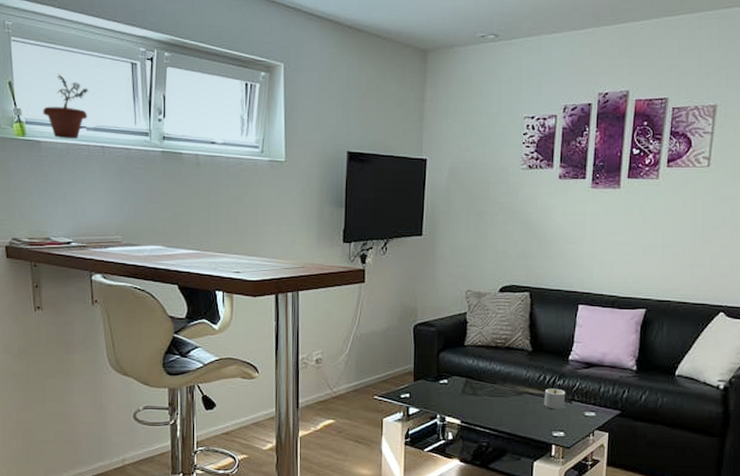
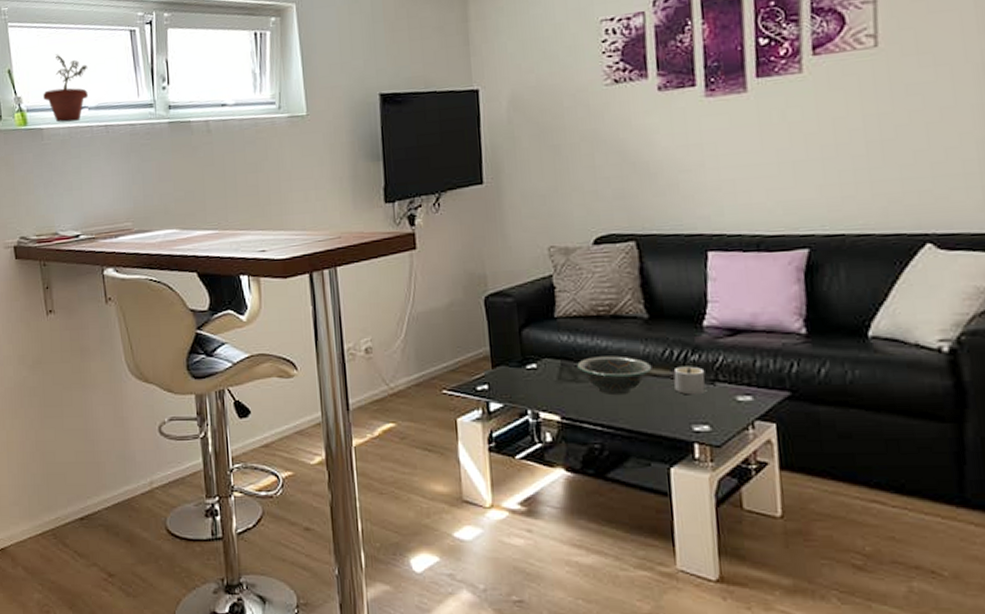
decorative bowl: none [477,377,530,407] -> present [577,356,652,396]

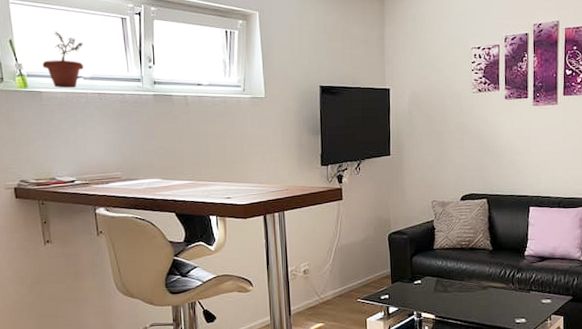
decorative bowl: present [577,356,652,396] -> none [447,274,493,301]
candle: present [673,366,706,395] -> none [506,281,525,300]

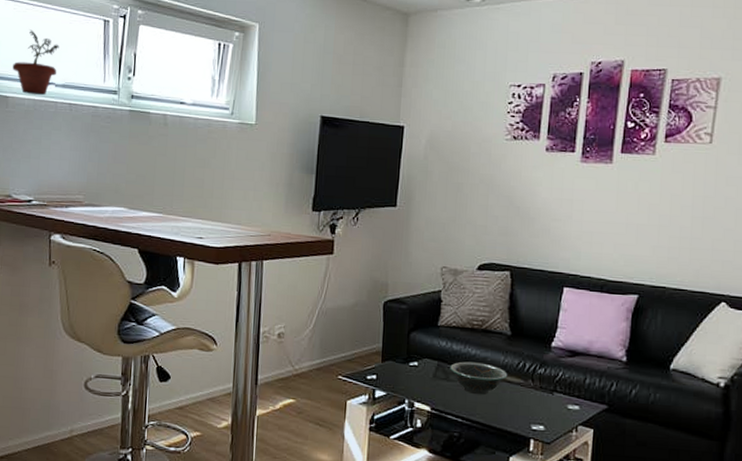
decorative bowl: none [447,274,493,301] -> present [450,361,508,396]

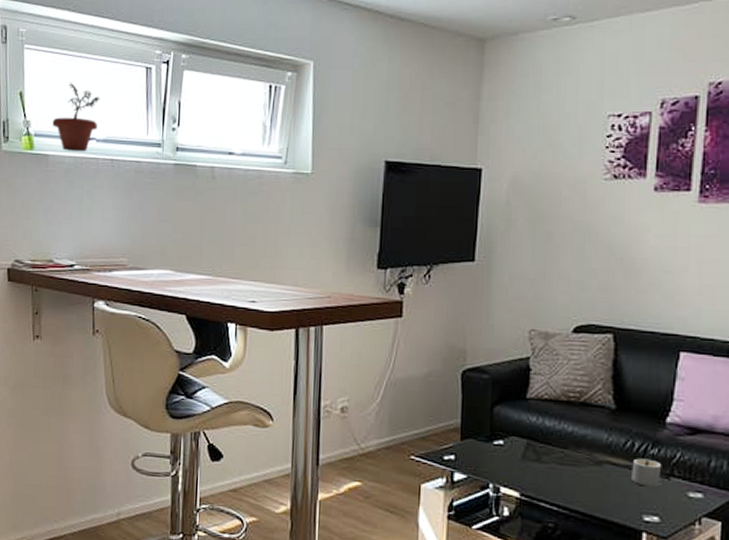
decorative bowl: present [450,361,508,396] -> none [542,440,613,480]
candle: none [523,376,547,401] -> present [631,458,662,487]

